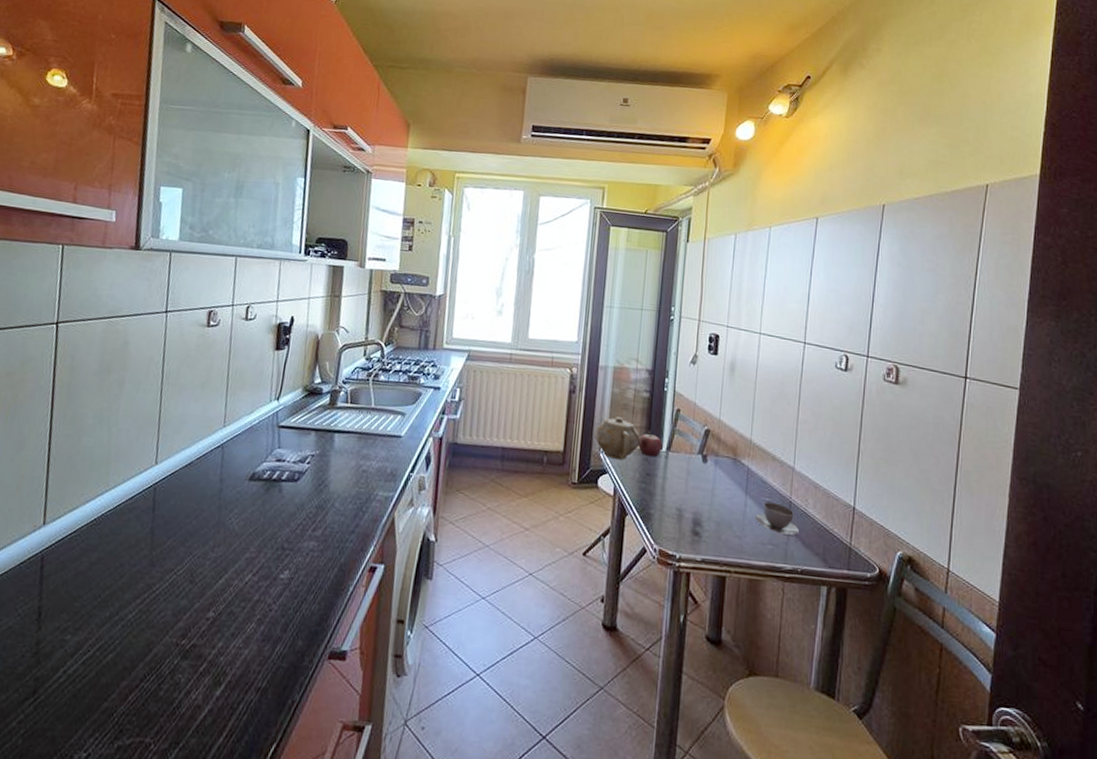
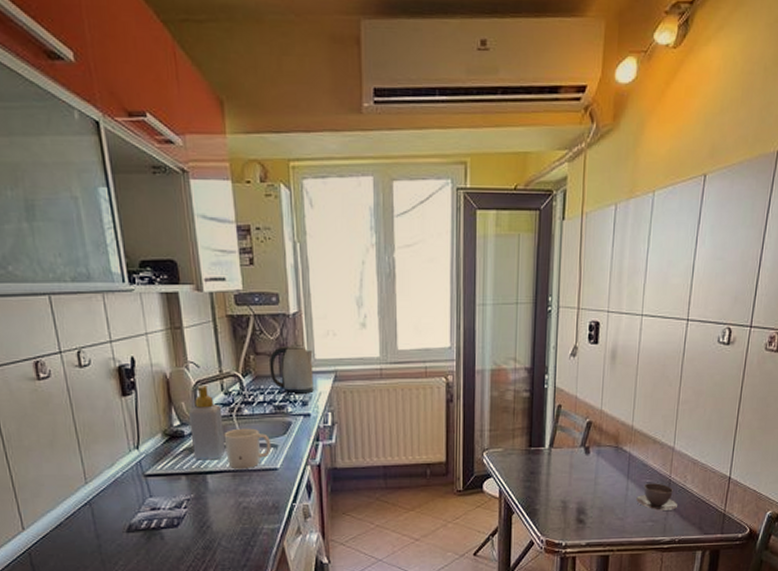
soap bottle: none [326,348,361,420] -> present [188,384,226,460]
mug: none [356,392,400,433] -> present [224,428,272,470]
kettle: none [409,321,451,369] -> present [268,343,314,394]
teapot: present [595,416,640,460] -> none [477,420,522,462]
fruit: present [638,430,663,457] -> none [521,430,545,455]

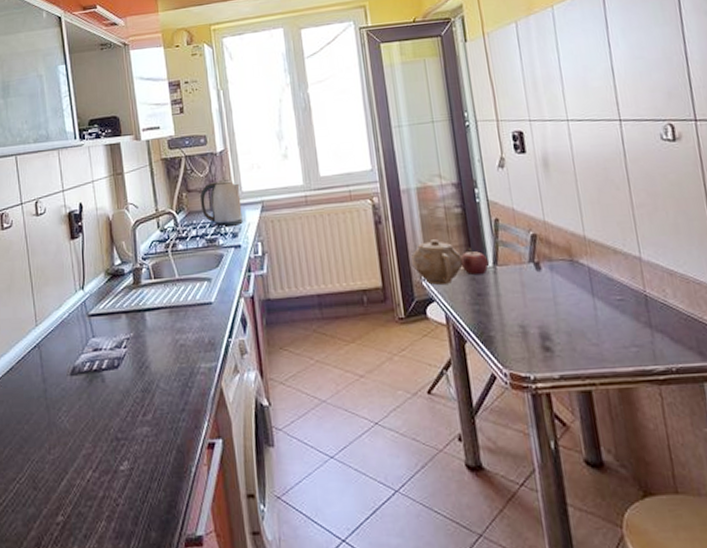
soap bottle: present [188,384,226,460] -> none [128,223,163,298]
mug: present [224,428,272,470] -> none [160,262,206,305]
teapot: none [477,420,522,462] -> present [411,239,463,285]
fruit: none [521,430,545,455] -> present [460,247,489,275]
teacup: present [636,483,677,510] -> none [609,299,663,333]

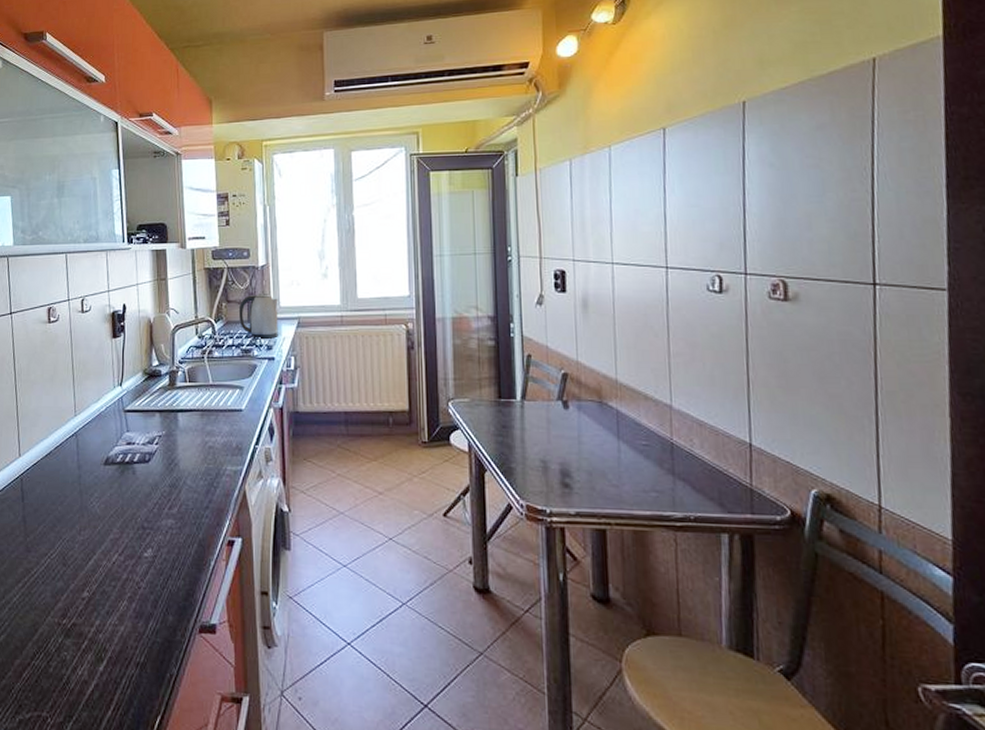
teapot: present [411,239,463,285] -> none [441,369,491,413]
fruit: present [460,247,489,275] -> none [489,380,517,407]

